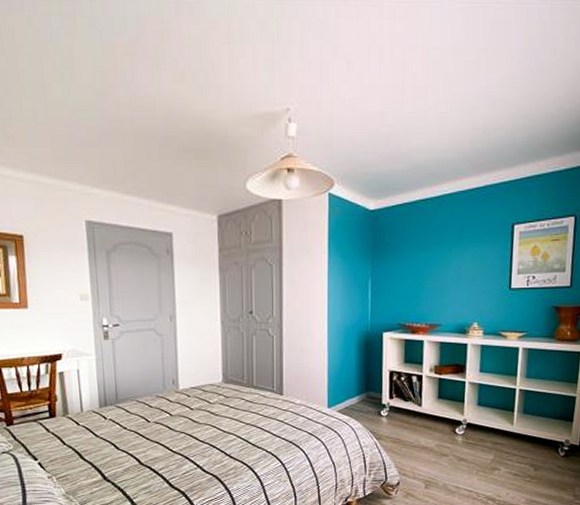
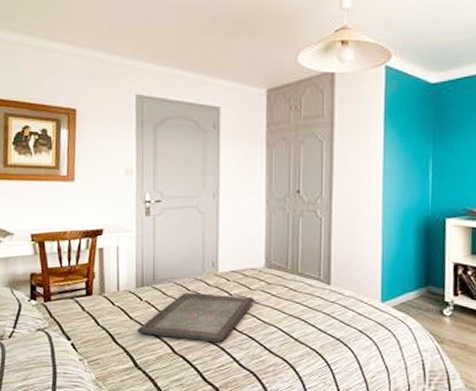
serving tray: none [103,409,214,453] -> present [137,292,254,343]

